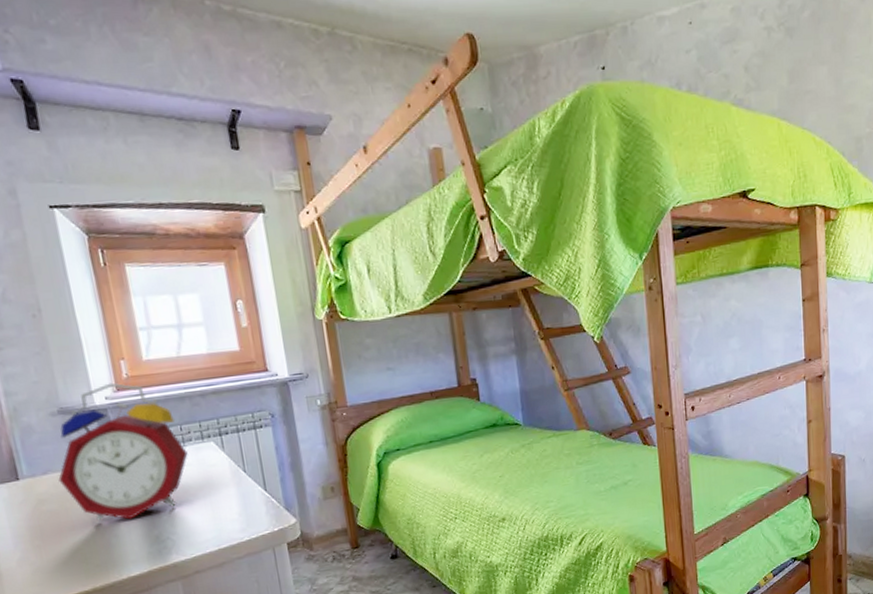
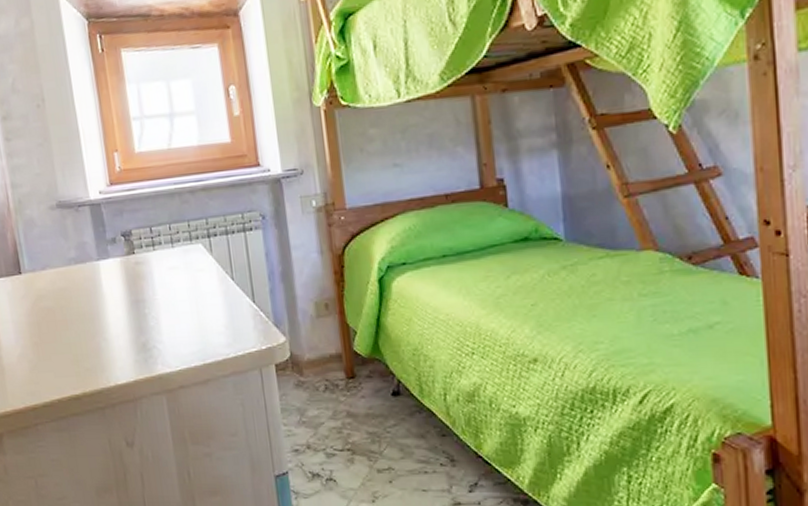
alarm clock: present [58,382,188,521] -> none [55,176,176,323]

